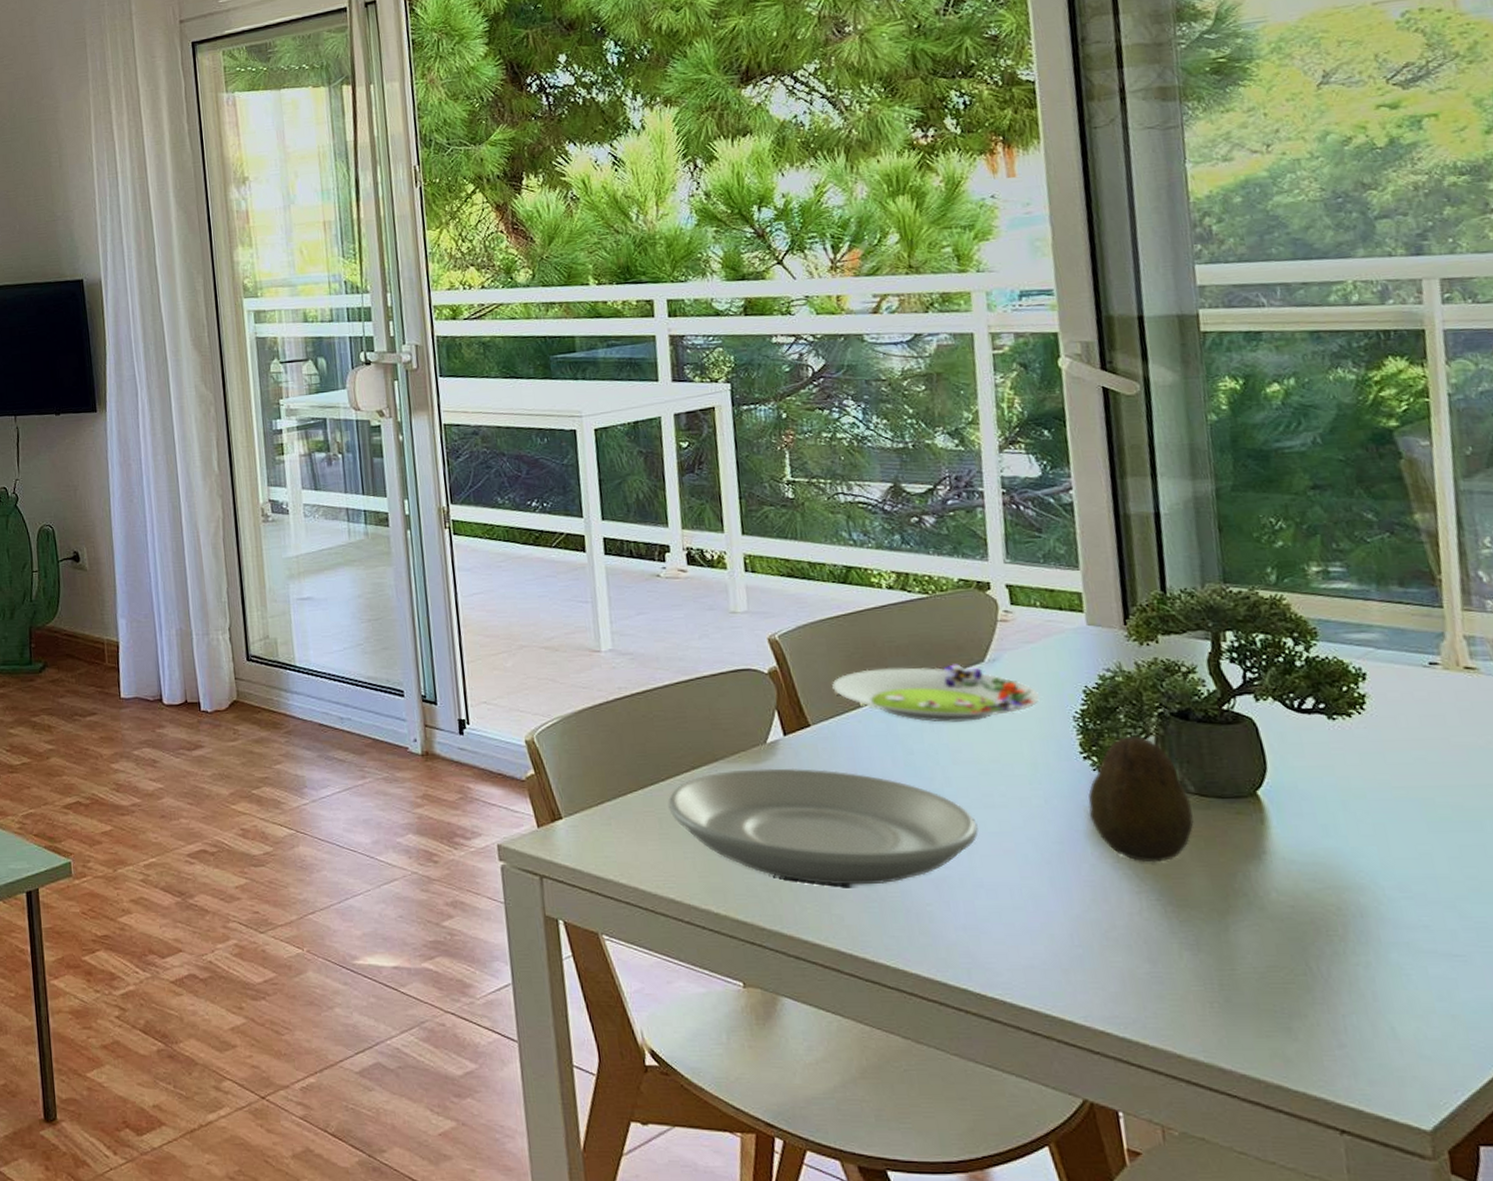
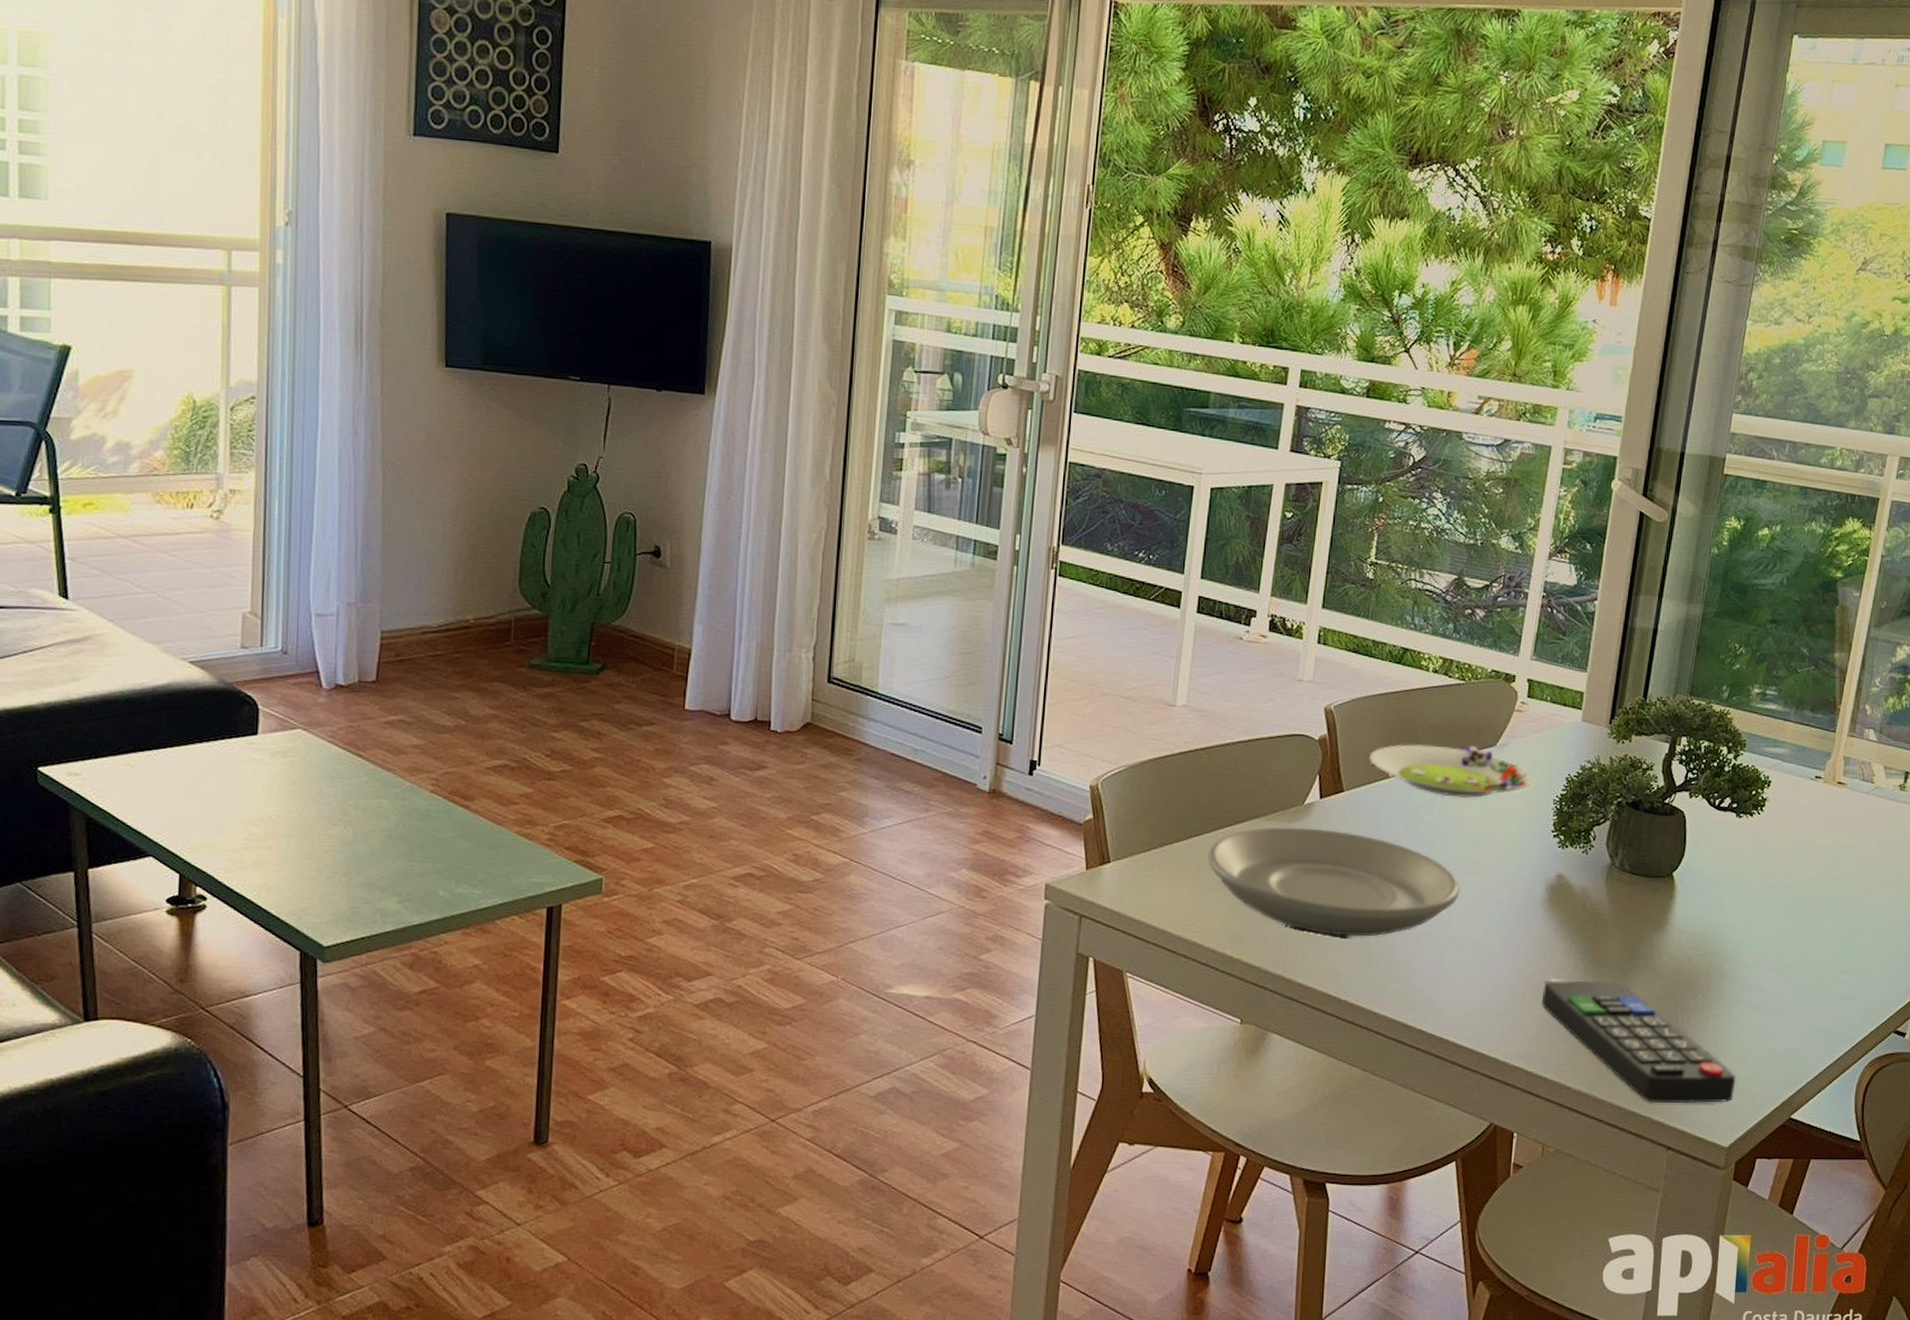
fruit: present [1088,735,1194,863] -> none [1547,819,1624,928]
remote control: none [1114,925,1421,1075] -> present [1542,980,1736,1104]

